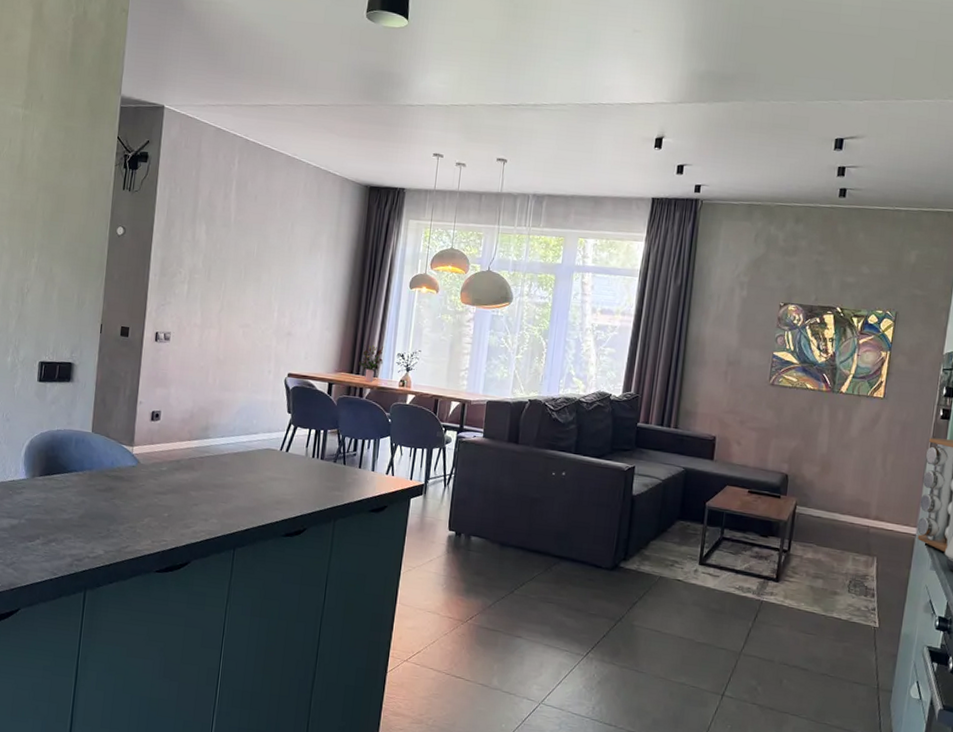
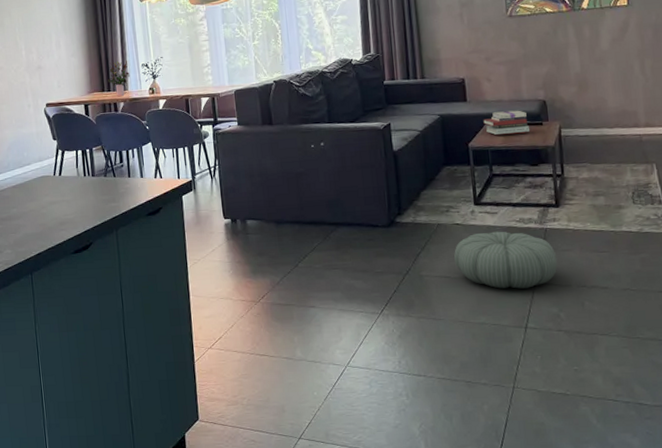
pouf: none [668,593,767,657] -> present [454,231,557,289]
books: none [724,476,767,504] -> present [483,110,529,136]

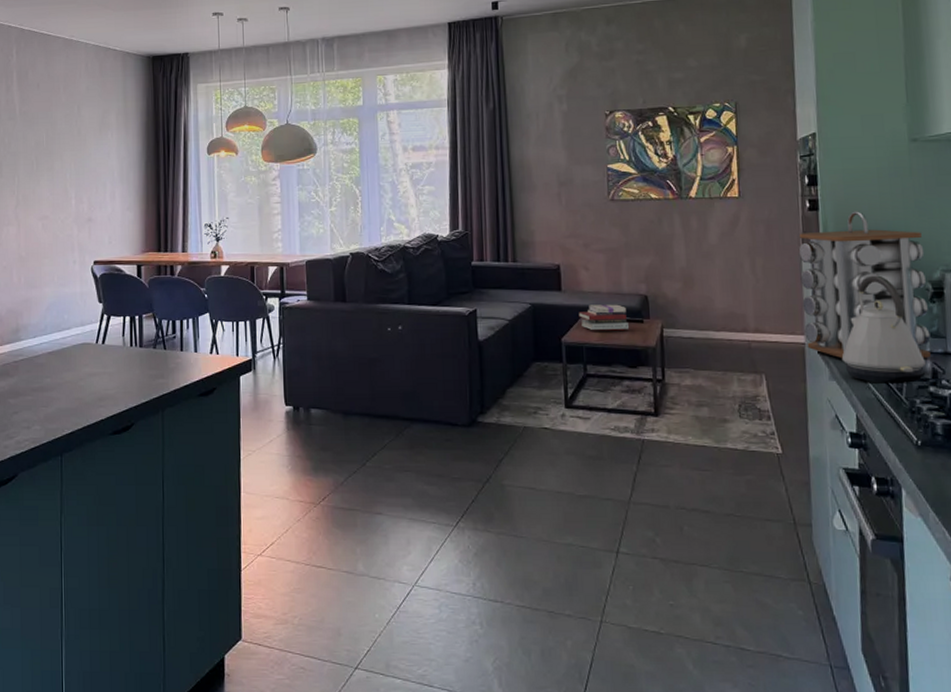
bouquet: present [108,61,131,97] -> none [166,219,191,259]
pouf: present [454,231,557,289] -> none [541,439,655,507]

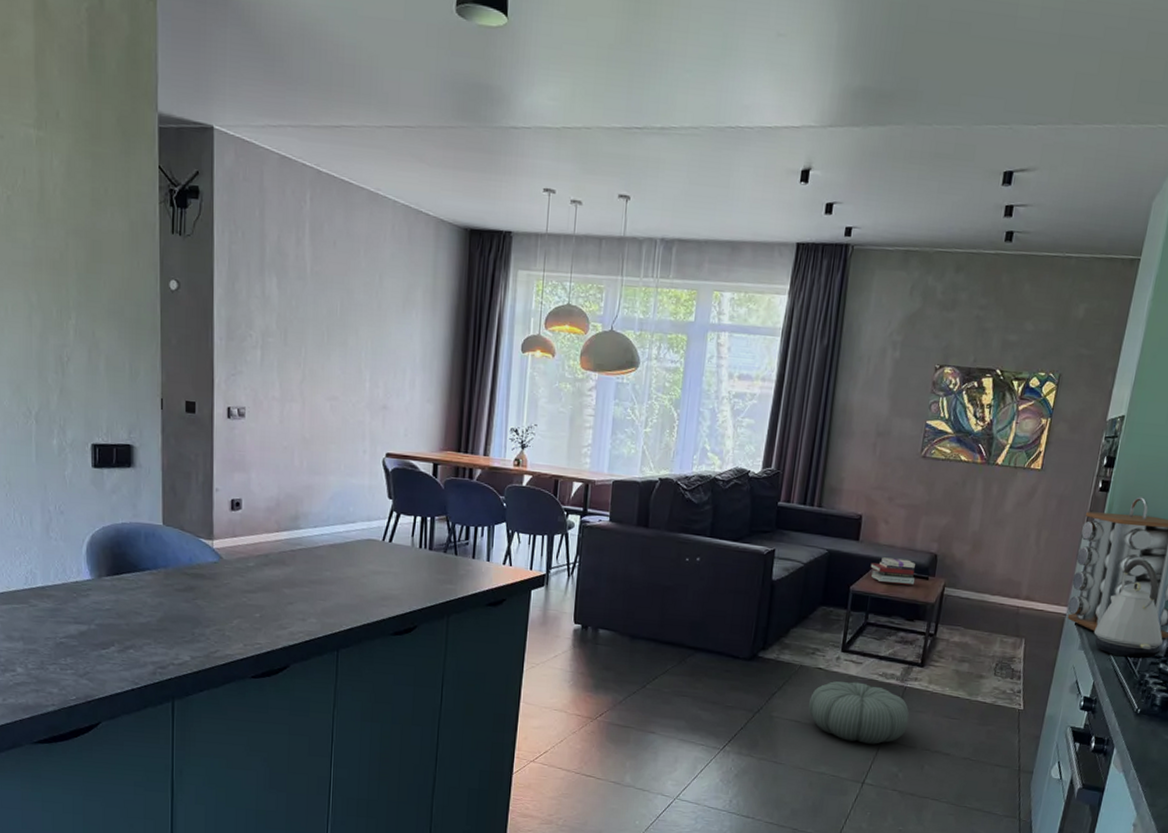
pouf: none [541,439,655,507] -> present [808,681,910,744]

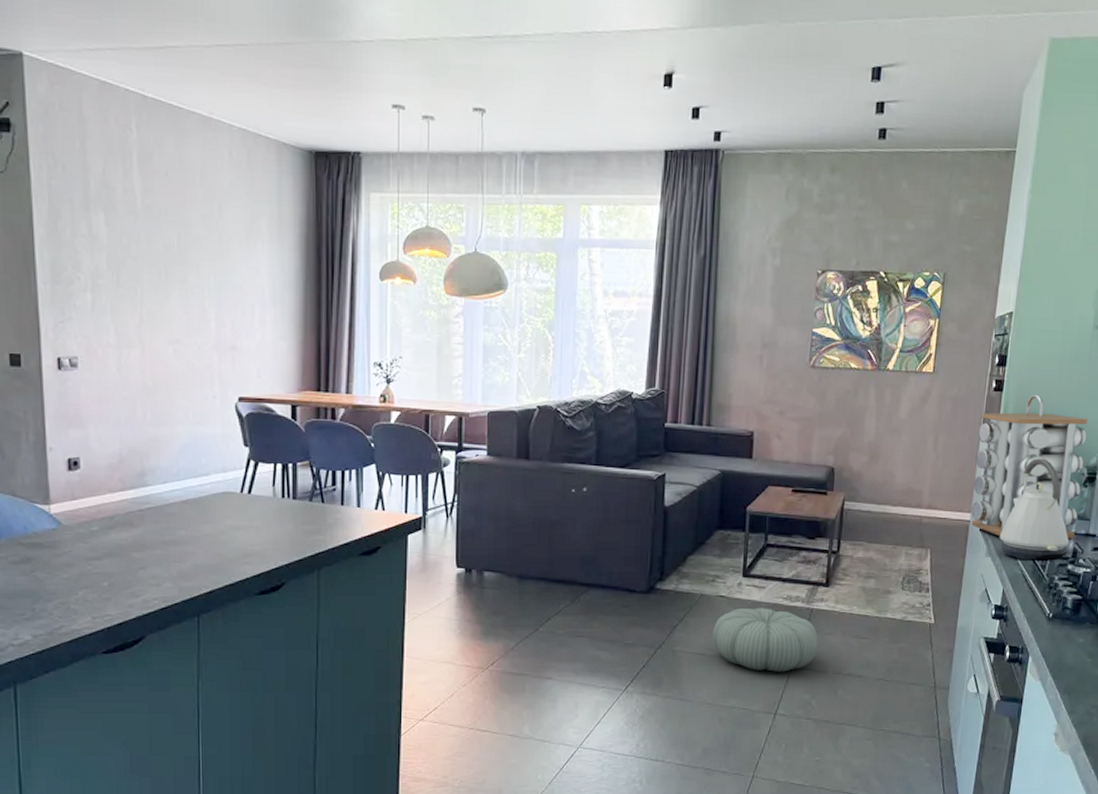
books: present [870,557,915,586] -> none [766,474,813,503]

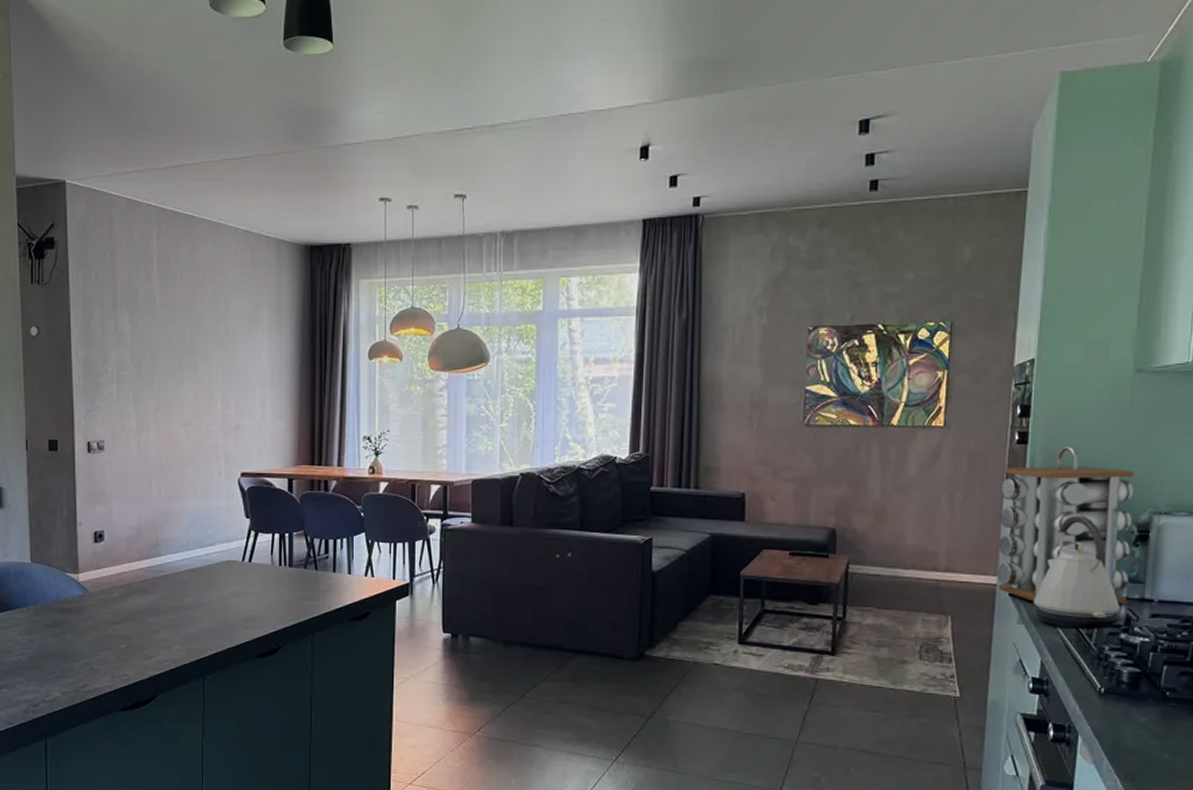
pouf: present [713,607,818,672] -> none [708,676,826,746]

